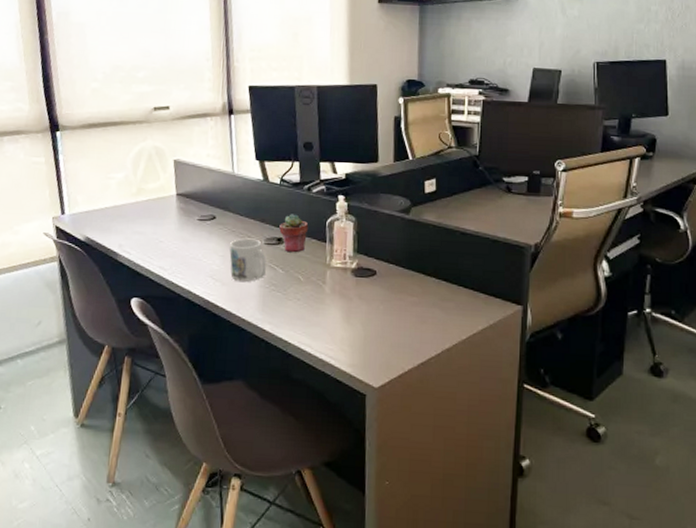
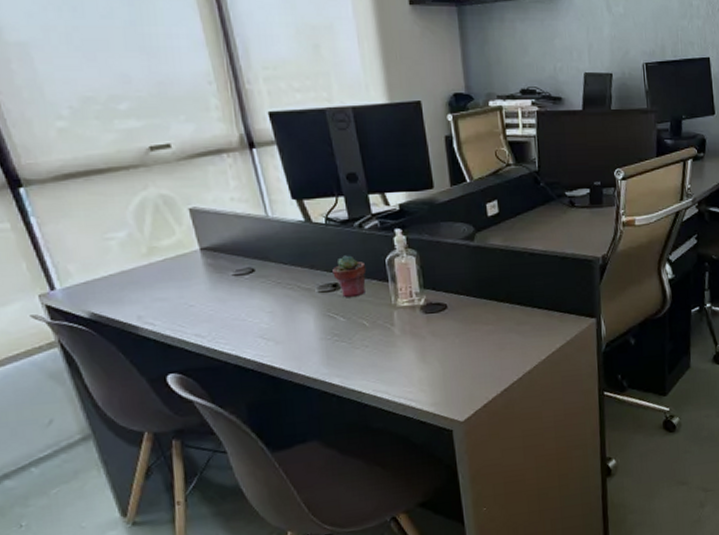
mug: present [229,238,267,282] -> none [277,288,326,338]

